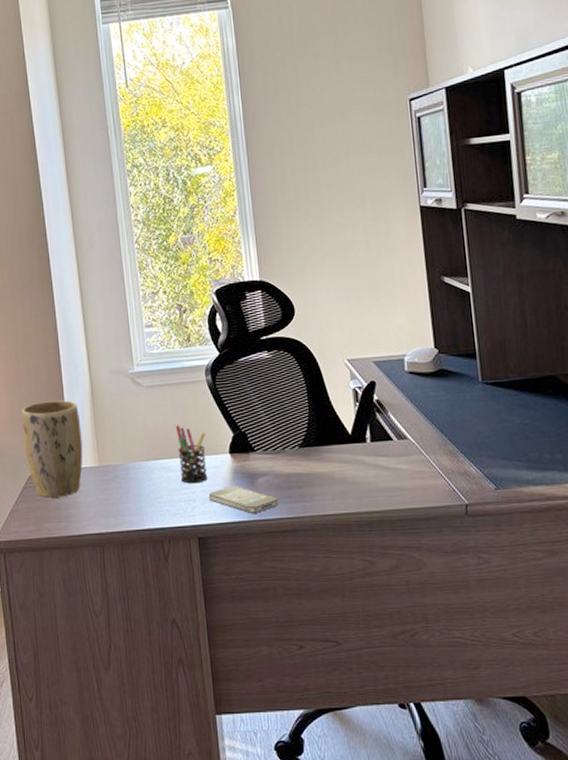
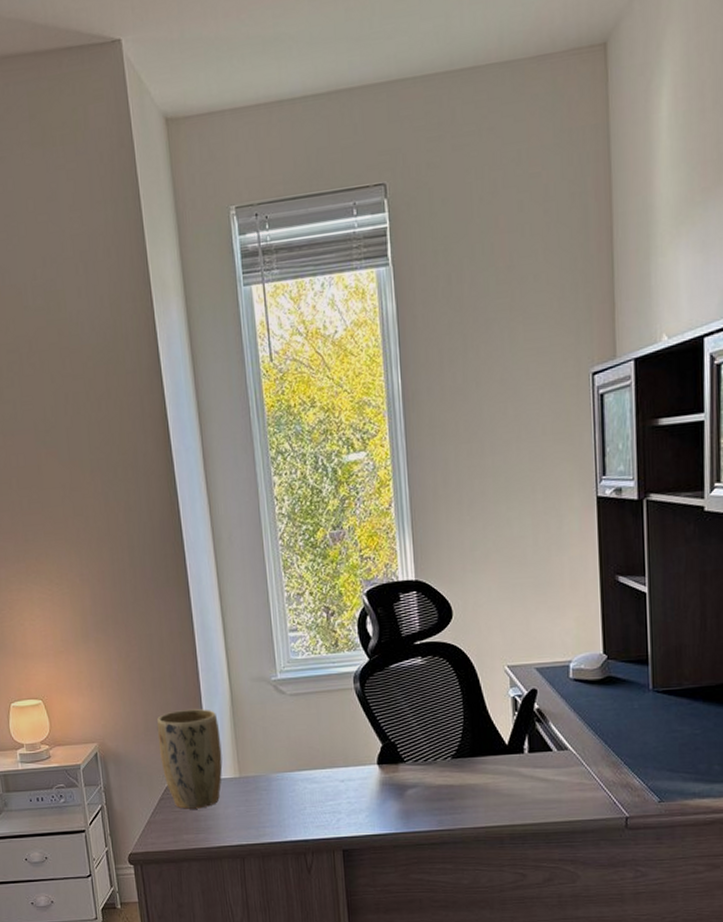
pen holder: present [175,425,208,484] -> none [320,735,354,796]
smartphone: present [208,486,278,513] -> none [354,798,428,825]

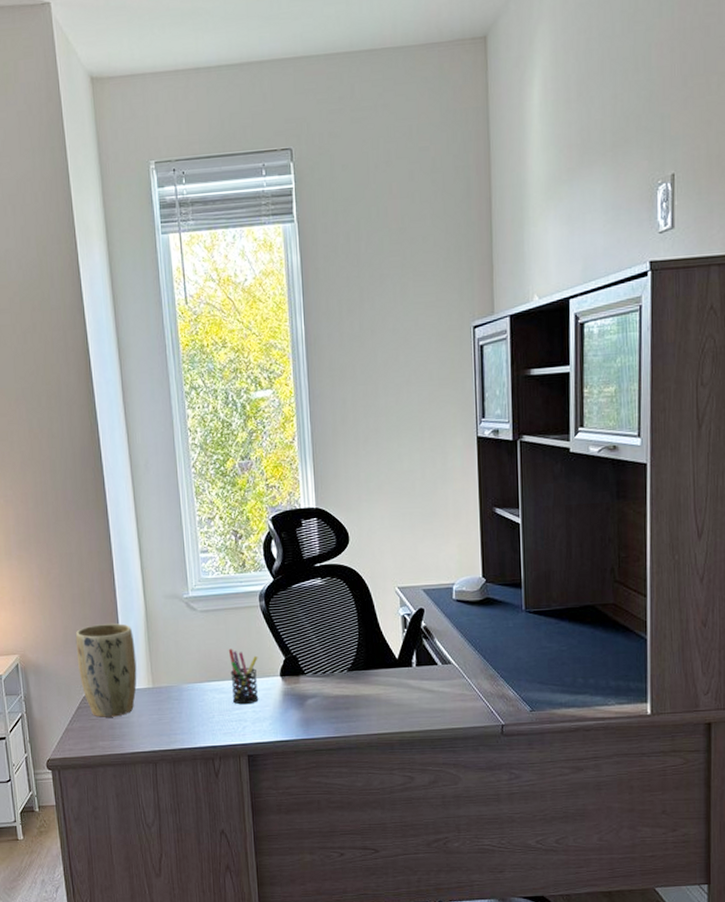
pen holder: none [320,735,354,796] -> present [228,648,259,705]

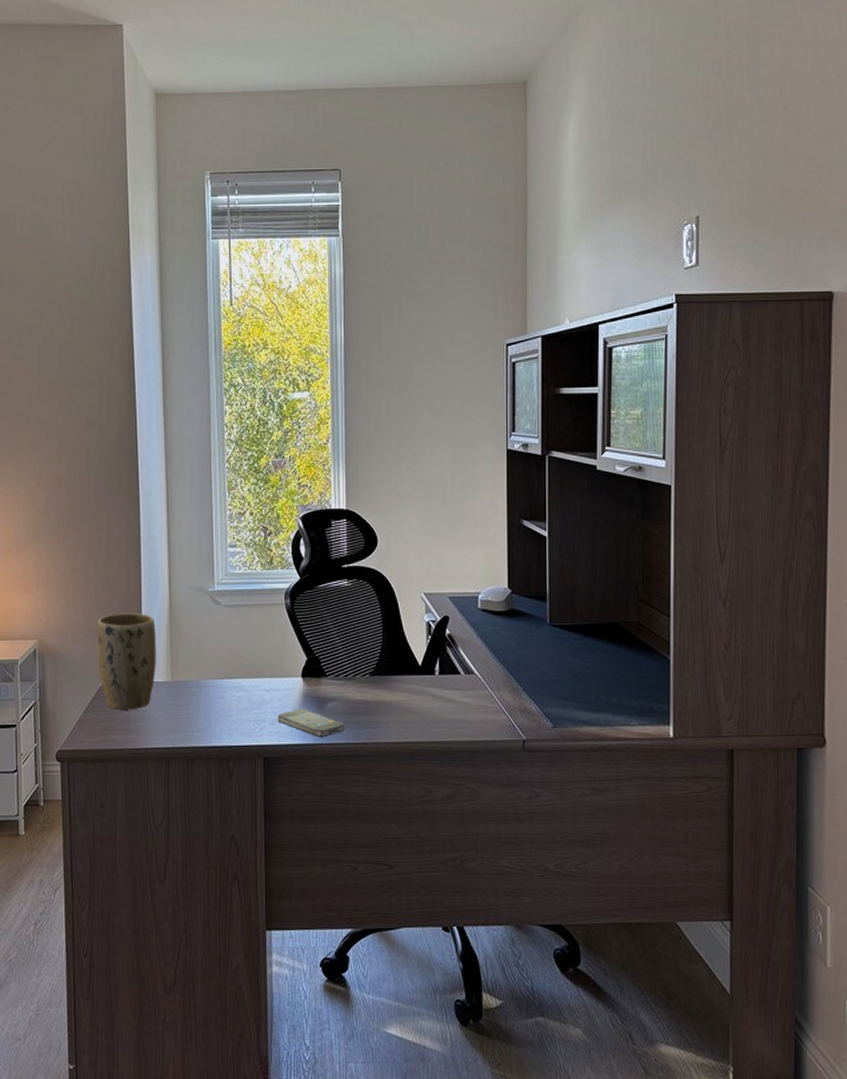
pen holder: present [228,648,259,705] -> none [250,646,280,705]
smartphone: none [259,707,326,733] -> present [277,709,345,737]

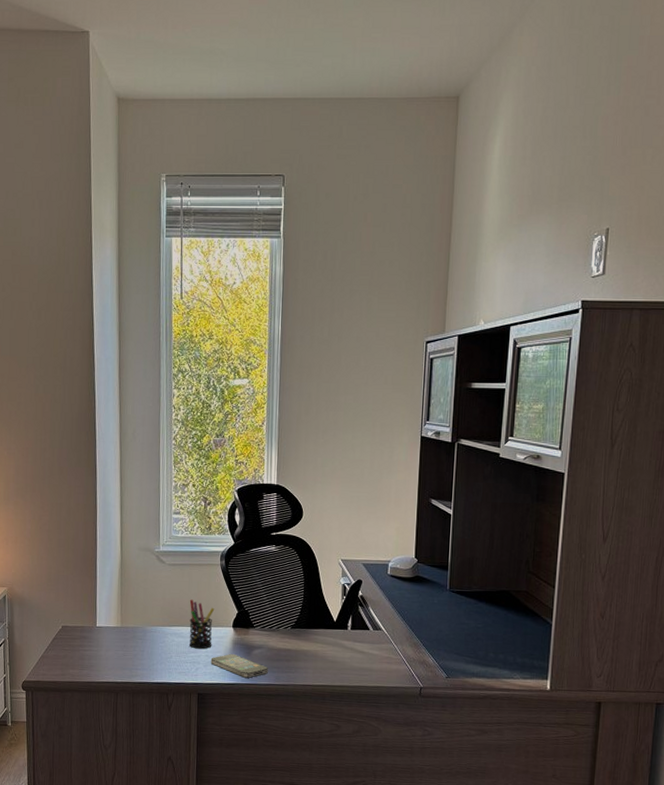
plant pot: present [96,613,157,710] -> none [57,567,109,649]
pen holder: none [250,646,280,705] -> present [189,599,215,649]

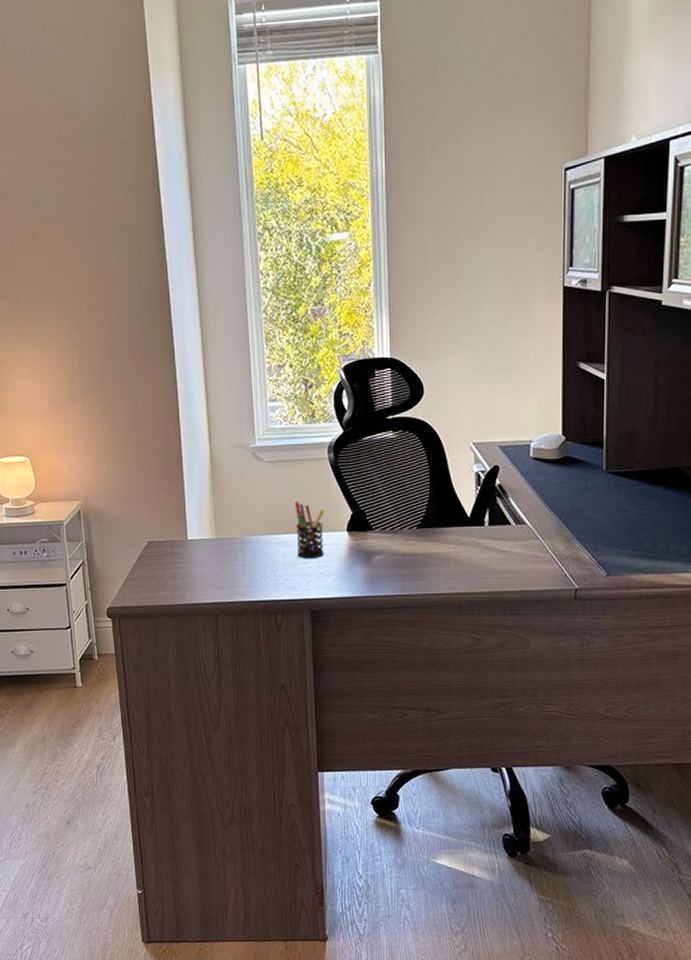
smartphone: present [210,654,268,678] -> none [323,563,392,589]

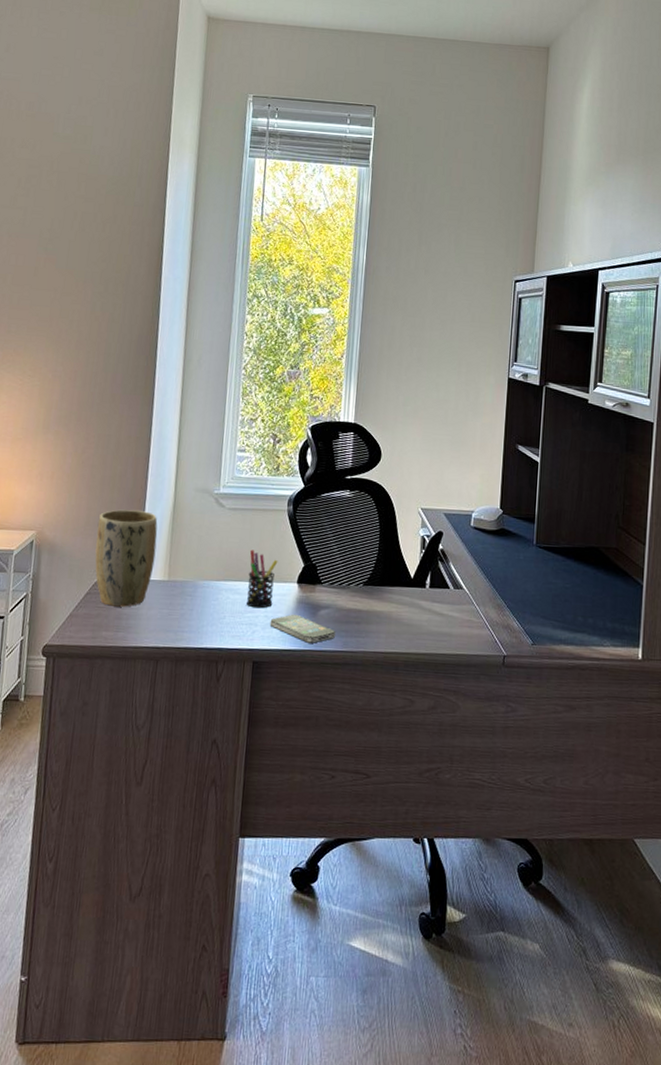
plant pot: none [138,472,200,567] -> present [95,509,158,607]
smartphone: none [323,563,392,589] -> present [269,615,335,643]

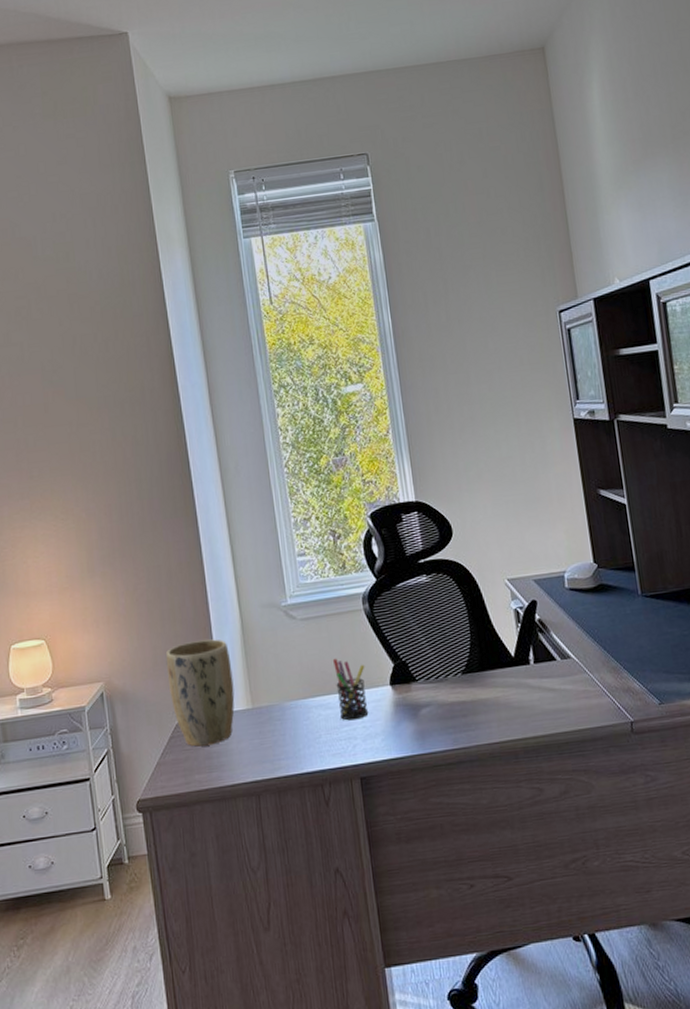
smartphone: present [269,615,335,643] -> none [369,719,443,748]

